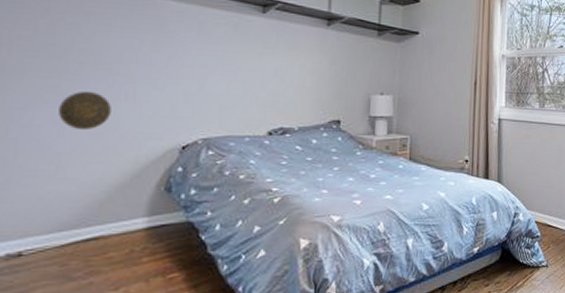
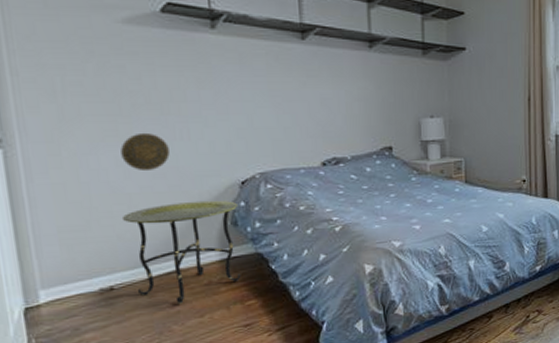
side table: none [46,163,176,275] -> present [121,200,241,304]

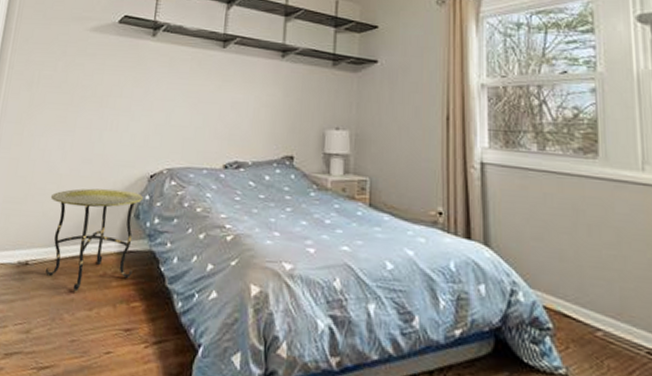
decorative plate: present [120,132,170,172] -> none [63,121,100,156]

